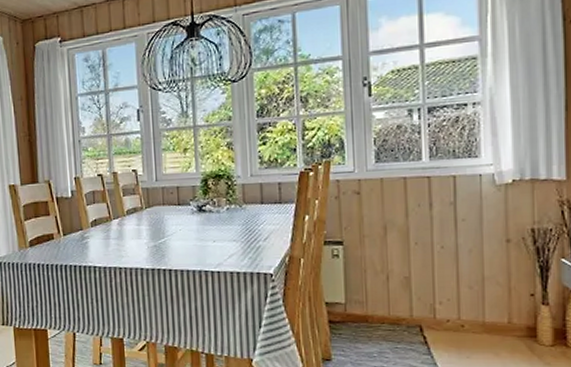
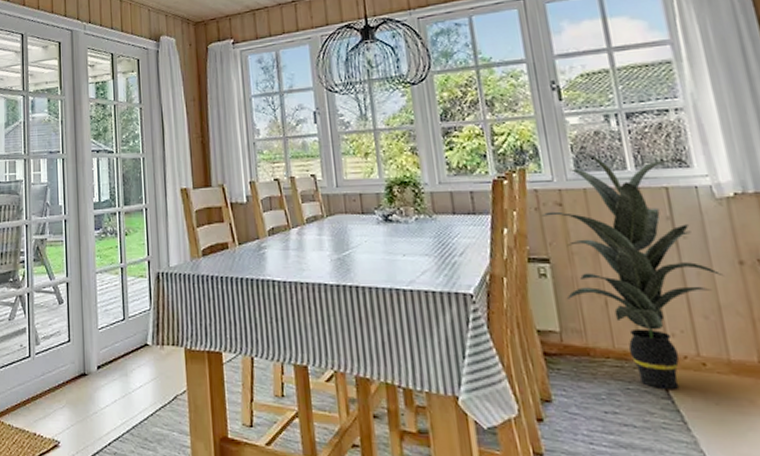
indoor plant: none [340,144,492,348] -> present [541,151,725,391]

